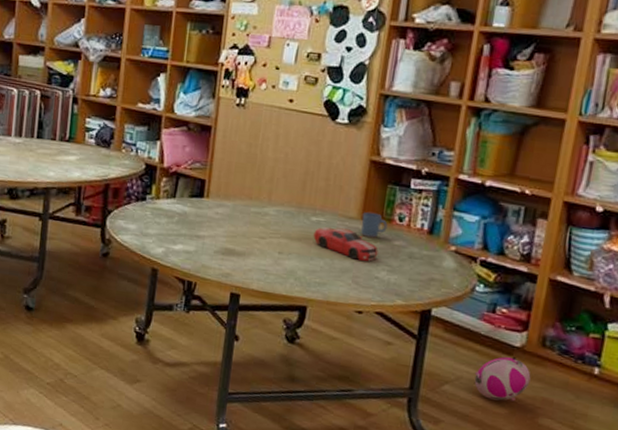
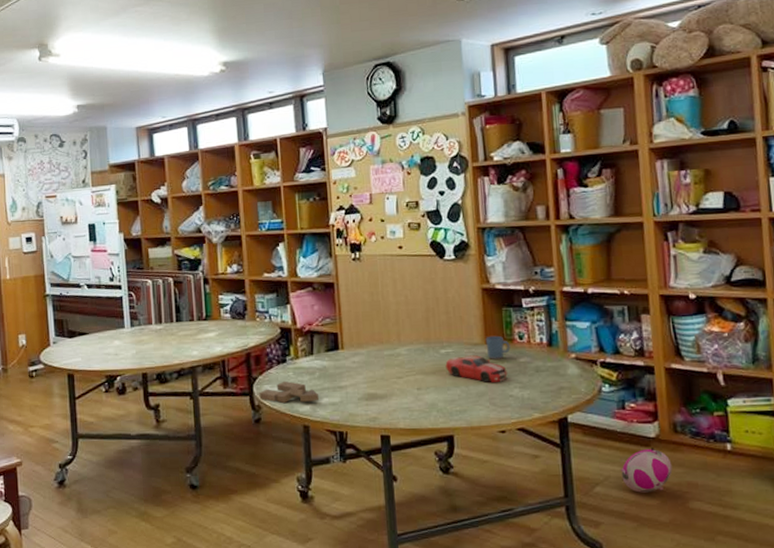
toy blocks: none [111,219,174,246] -> present [259,380,320,404]

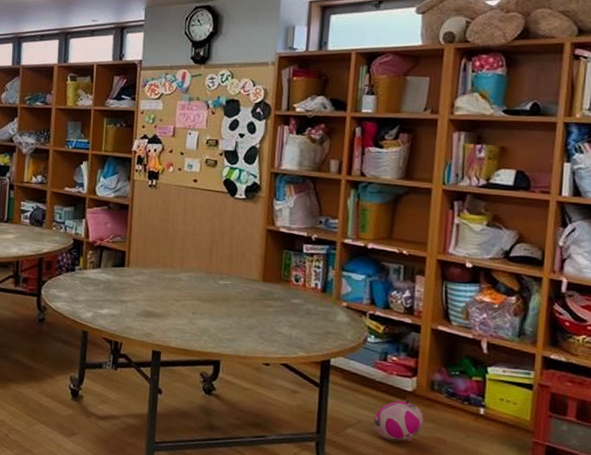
toy blocks: present [259,380,320,404] -> none [46,287,101,311]
toy car: present [445,355,508,383] -> none [222,289,279,318]
mug: present [485,335,511,360] -> none [263,274,286,297]

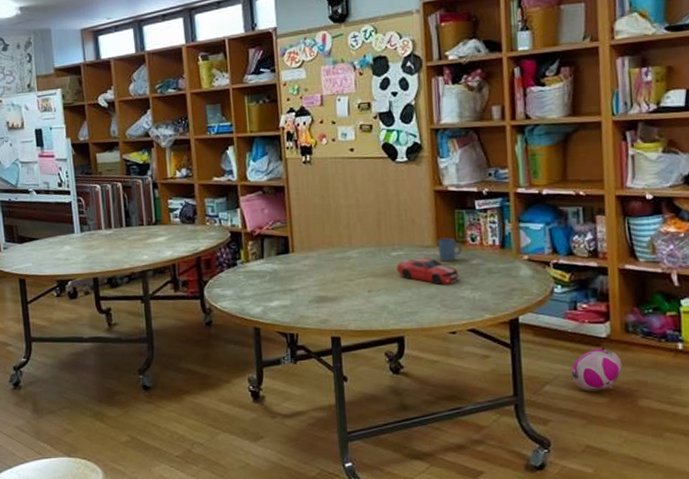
toy car: none [222,289,279,318] -> present [396,257,459,285]
mug: none [263,274,286,297] -> present [437,237,463,262]

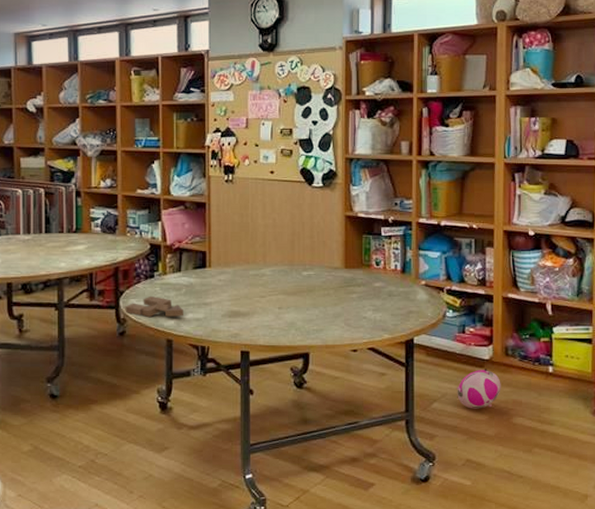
toy blocks: none [210,284,270,307] -> present [125,295,184,318]
toy car: present [396,257,459,285] -> none [306,278,363,304]
mug: present [437,237,463,262] -> none [345,260,367,283]

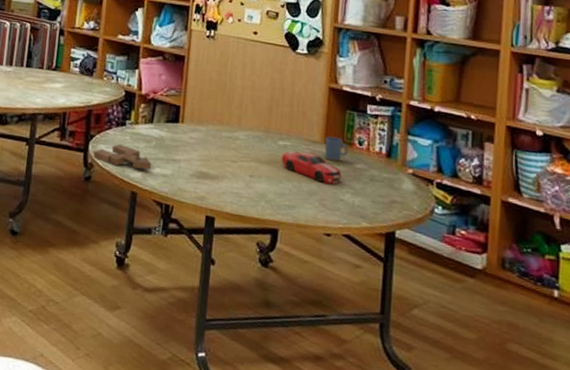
toy car: none [306,278,363,304] -> present [281,150,342,184]
mug: none [345,260,367,283] -> present [324,136,349,161]
ball: present [456,369,501,409] -> none [441,279,495,326]

